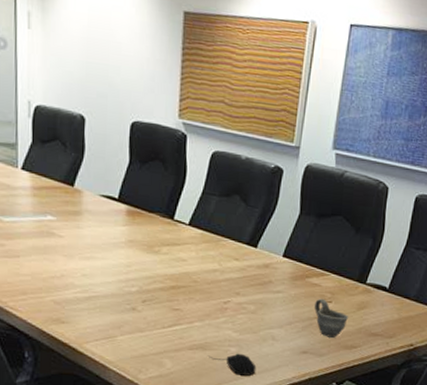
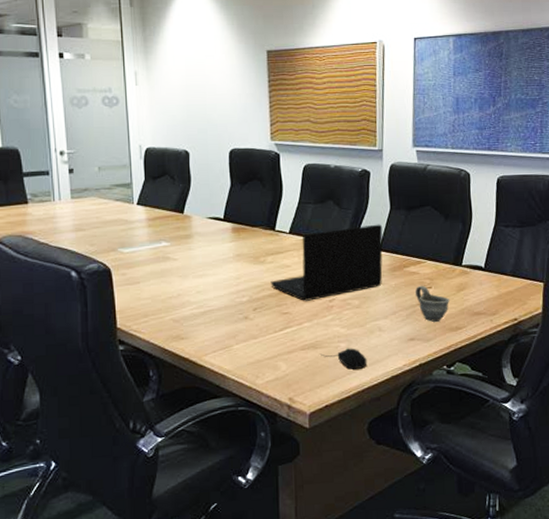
laptop: none [163,227,290,300] -> present [271,224,383,301]

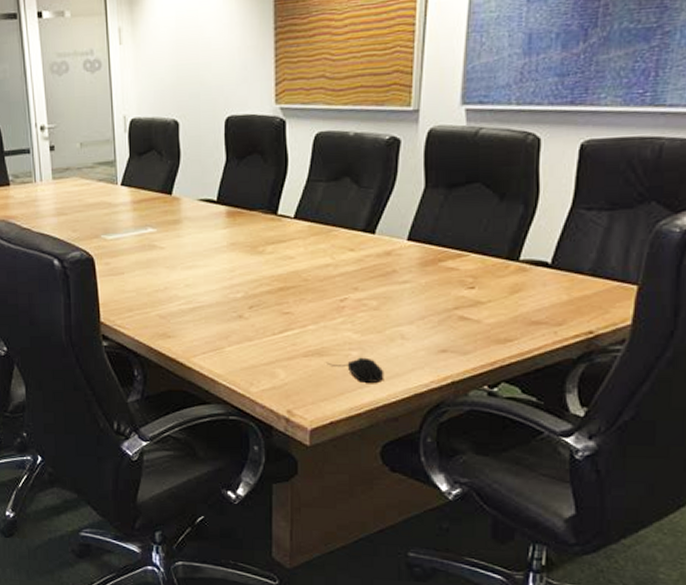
laptop: present [271,224,383,301] -> none [270,206,414,300]
cup: present [415,285,450,322] -> none [451,284,499,331]

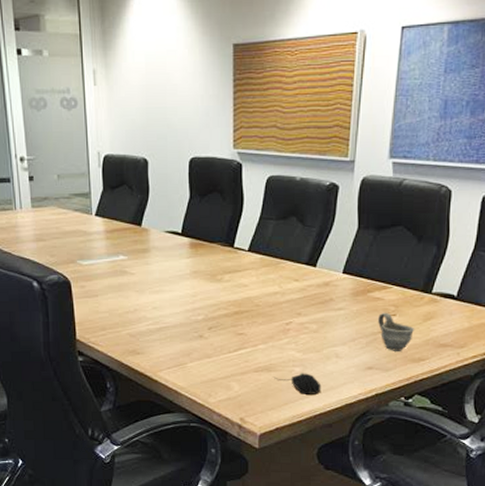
cup: none [451,284,499,331] -> present [377,312,415,351]

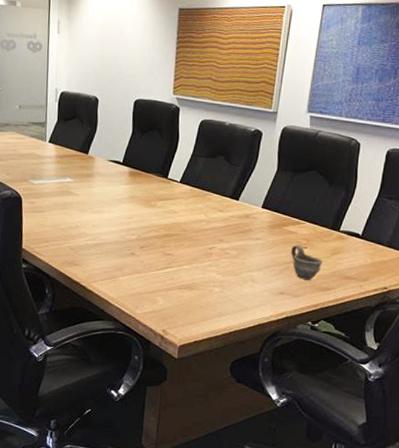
computer mouse: present [273,373,322,394] -> none [194,293,238,313]

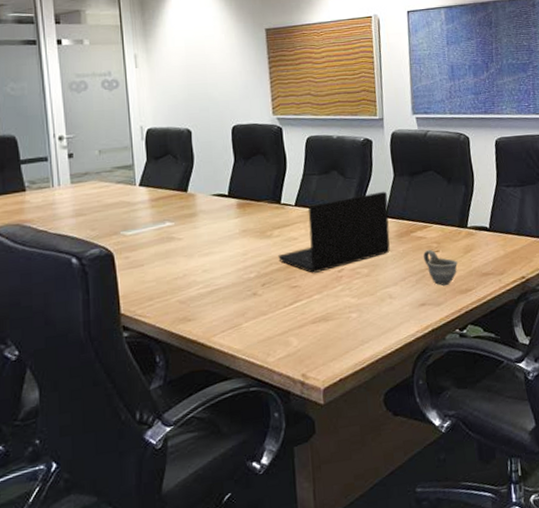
laptop: none [158,182,268,246] -> present [278,191,390,273]

